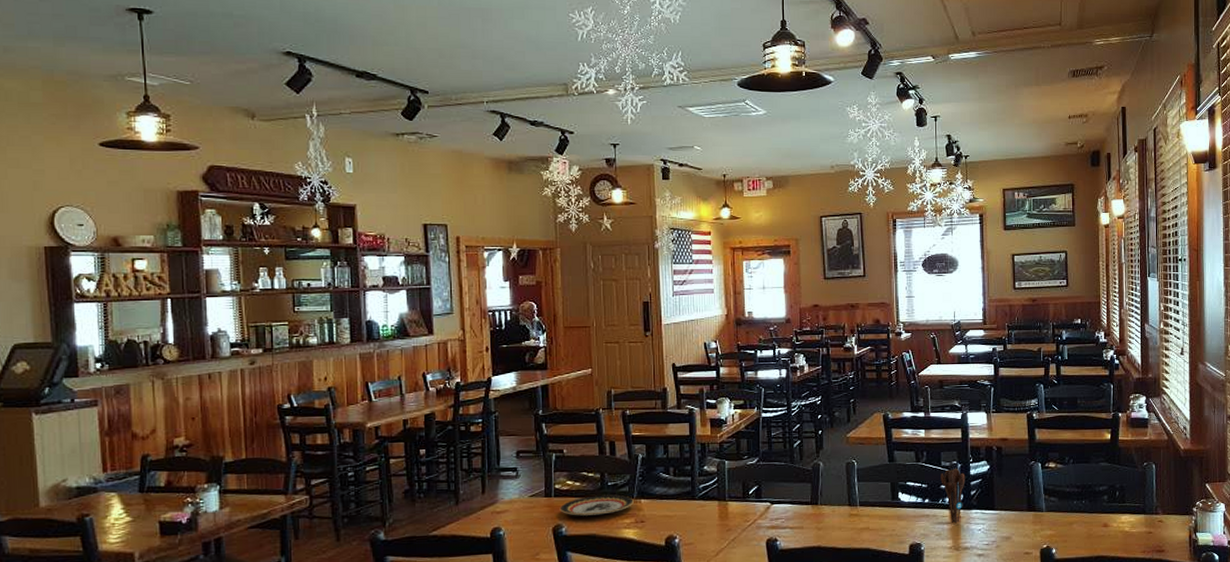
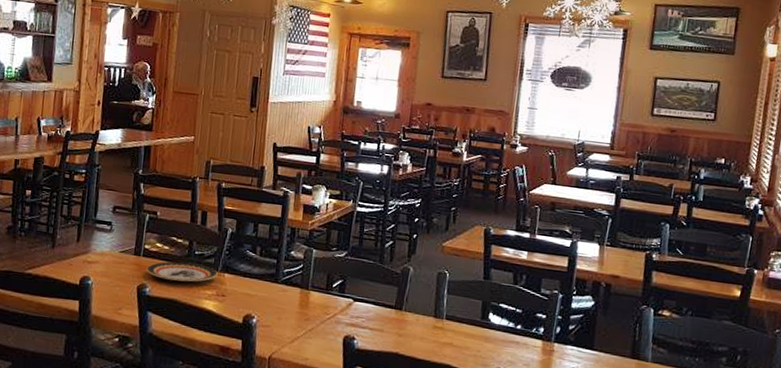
utensil holder: present [941,468,966,524] -> none [537,298,566,357]

